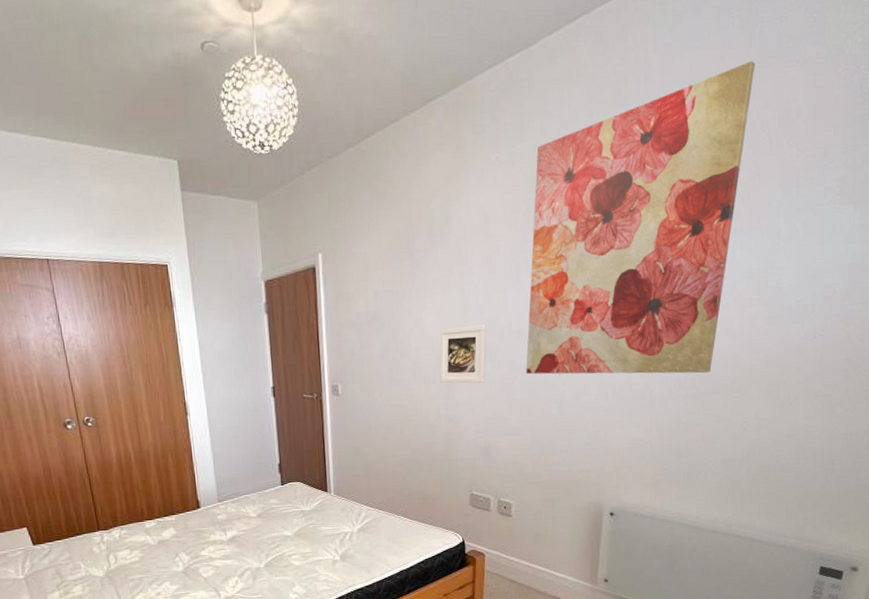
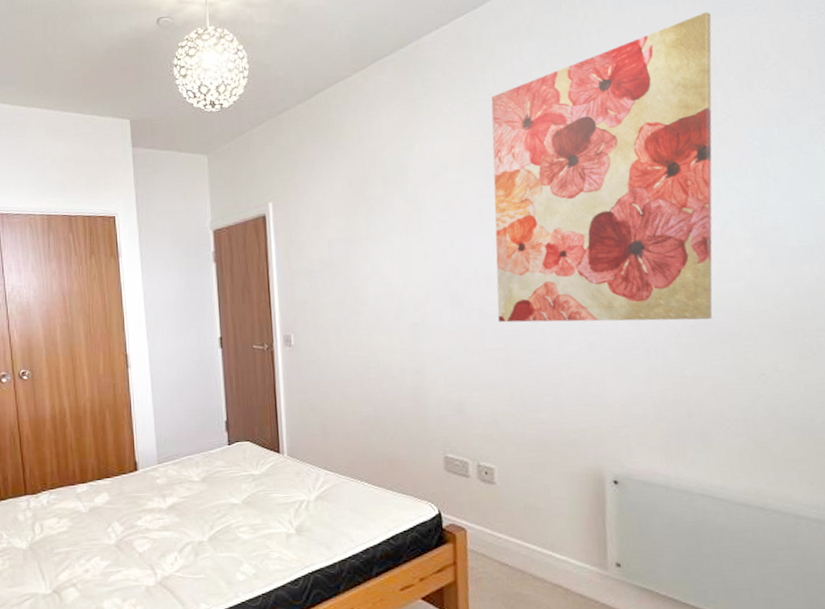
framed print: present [439,325,487,384] -> none [400,270,454,333]

